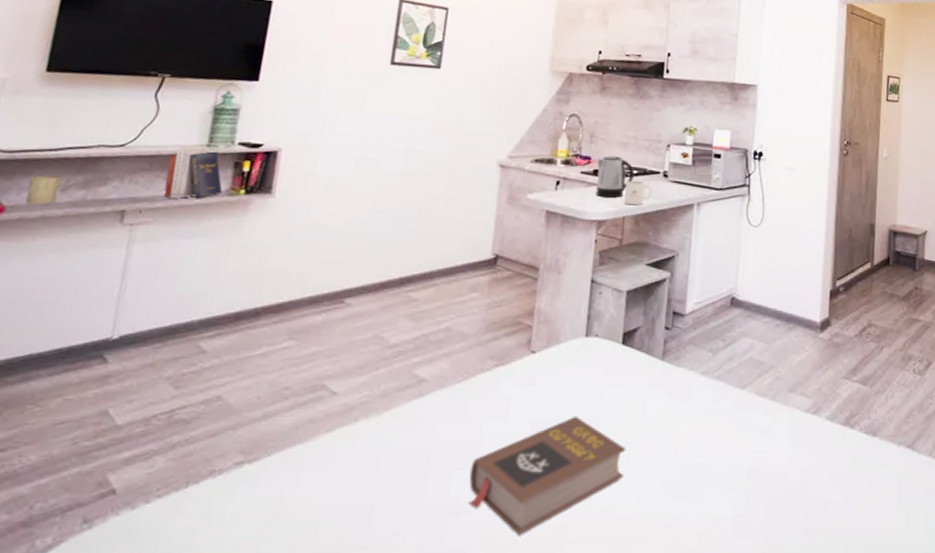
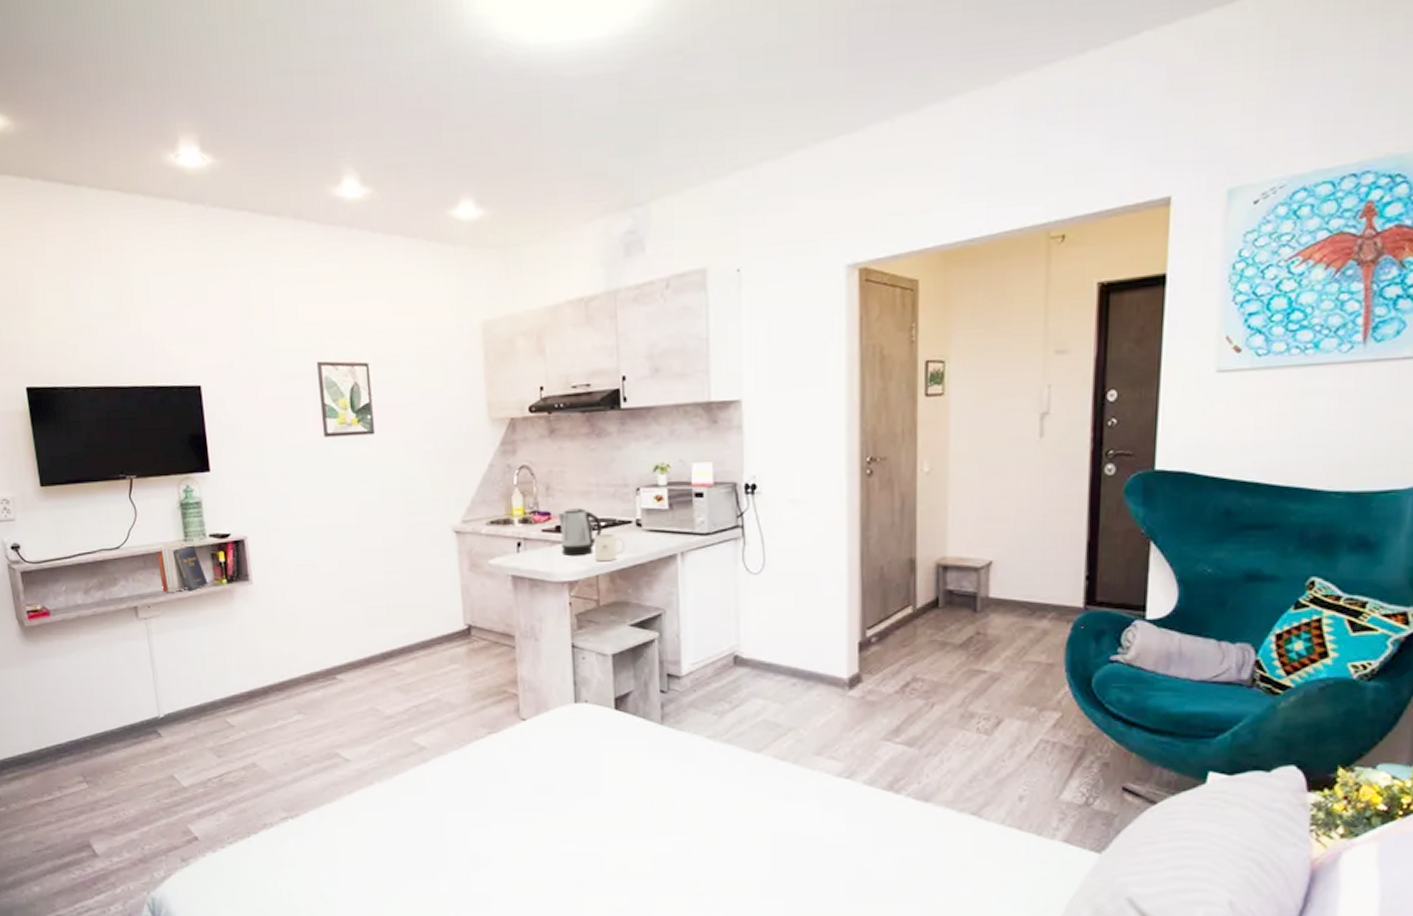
candle: present [25,175,61,205] -> none [59,580,84,607]
book: present [468,416,627,536] -> none [482,780,635,886]

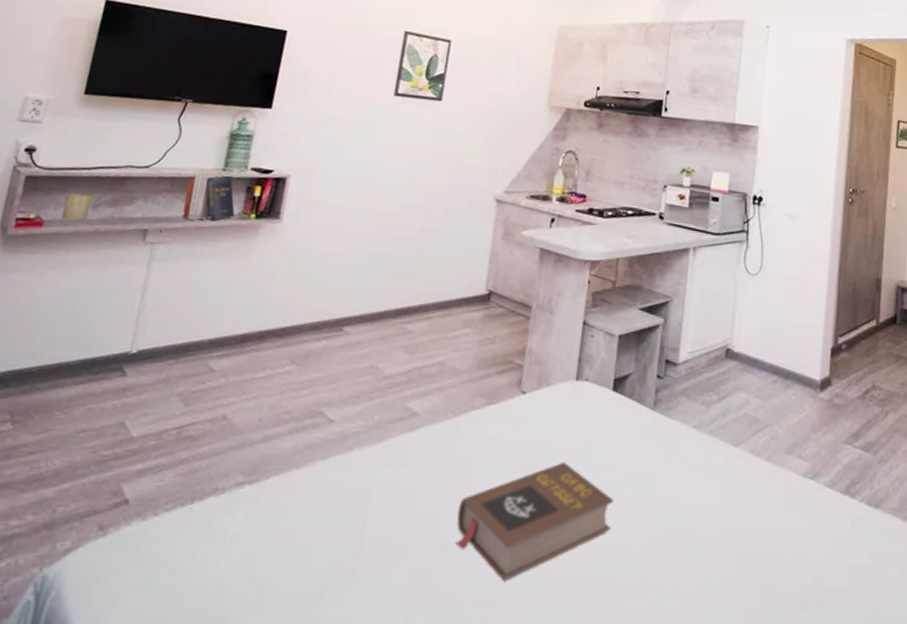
candle: none [59,580,84,607] -> present [61,192,93,221]
book: none [482,780,635,886] -> present [455,461,615,581]
kettle: present [557,508,602,555] -> none [590,194,630,238]
mug: present [593,533,625,562] -> none [618,221,647,247]

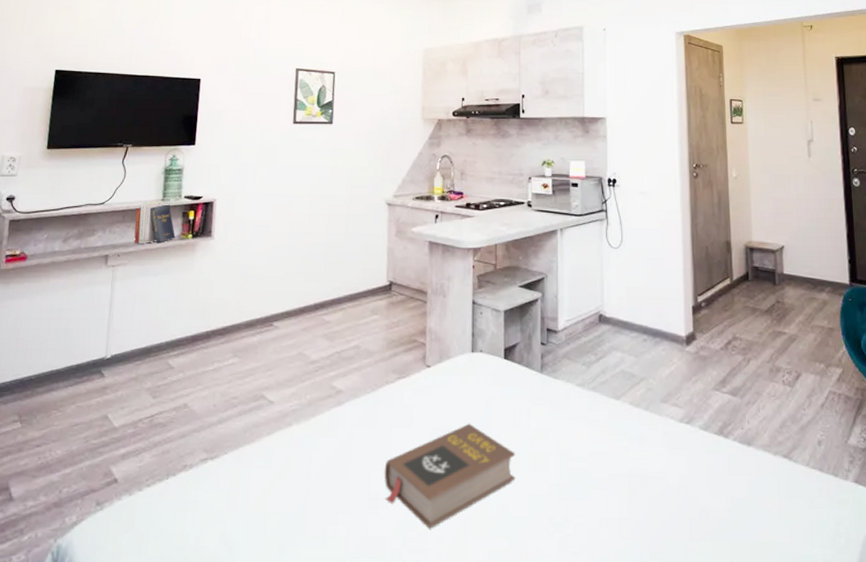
candle: present [61,192,93,221] -> none [40,230,63,253]

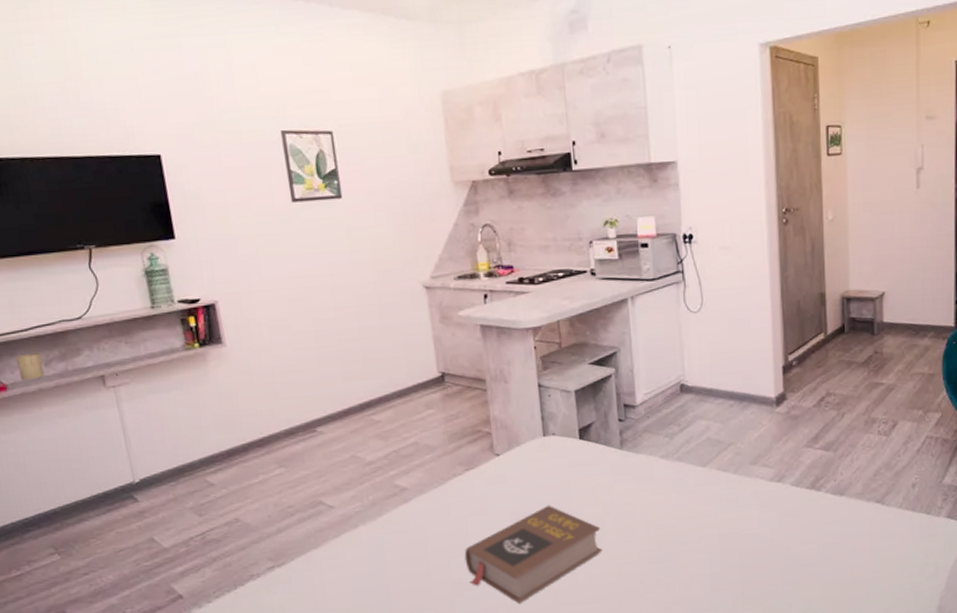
candle: none [40,230,63,253] -> present [15,353,45,380]
books: present [134,199,176,244] -> none [123,306,180,359]

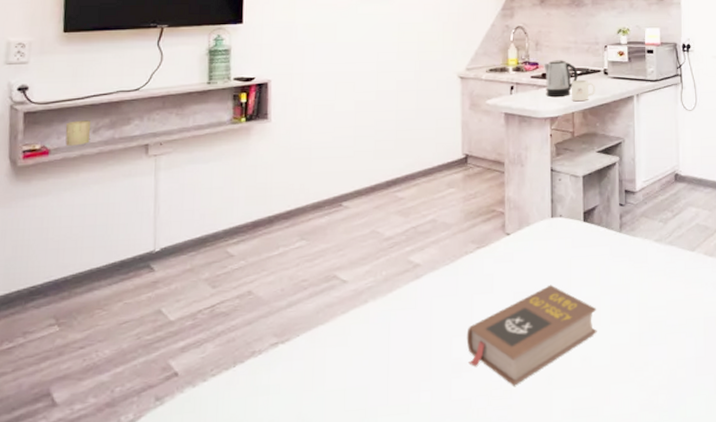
kettle: none [519,261,561,304] -> present [544,60,578,97]
mug: none [553,282,582,309] -> present [571,79,595,102]

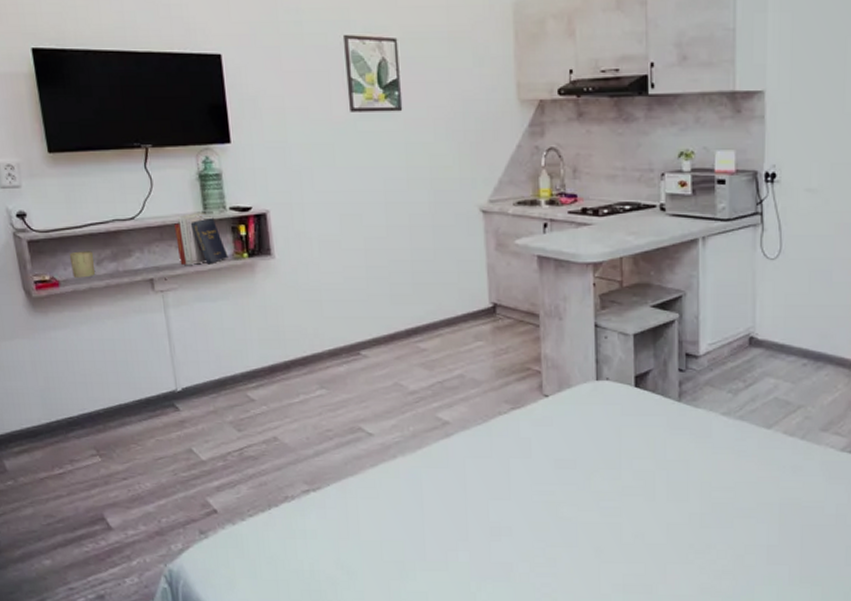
books: none [177,82,227,130] -> present [175,212,229,265]
book: present [466,284,597,386] -> none [504,454,651,555]
kettle: present [544,60,578,97] -> none [584,191,627,237]
mug: present [571,79,595,102] -> none [618,216,649,244]

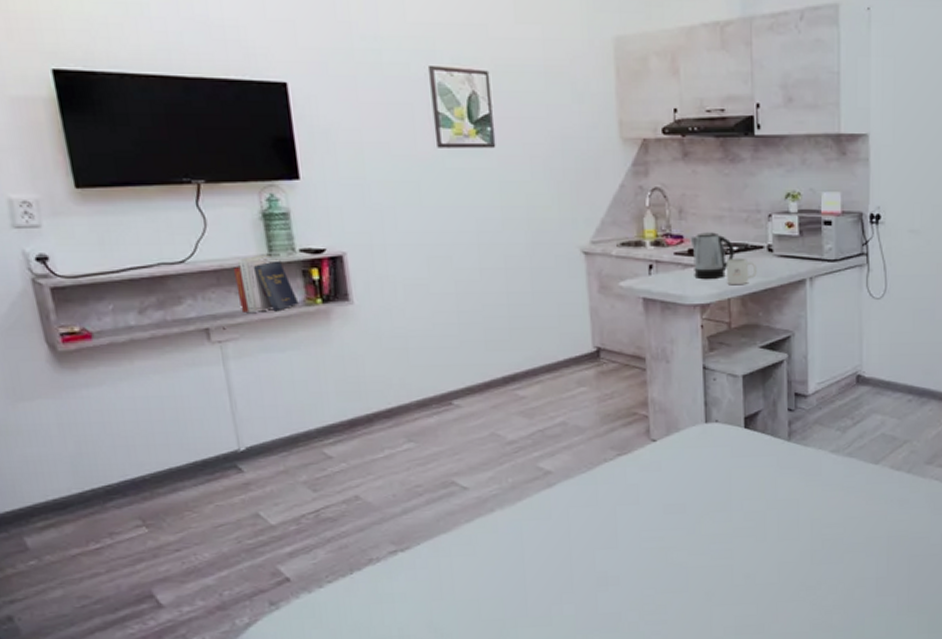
candle: present [69,251,96,278] -> none [103,298,138,329]
kettle: none [584,191,627,237] -> present [690,232,734,279]
mug: none [618,216,649,244] -> present [725,257,757,286]

